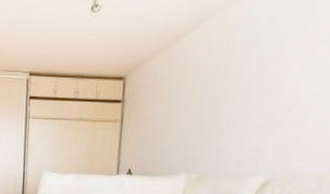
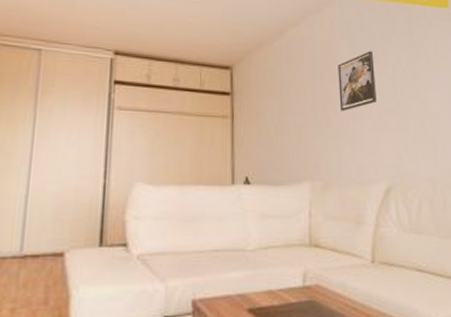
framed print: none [229,47,280,112] -> present [338,51,377,112]

